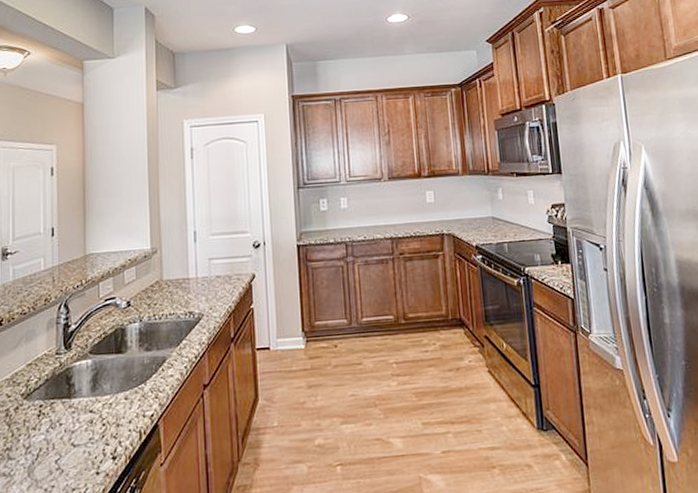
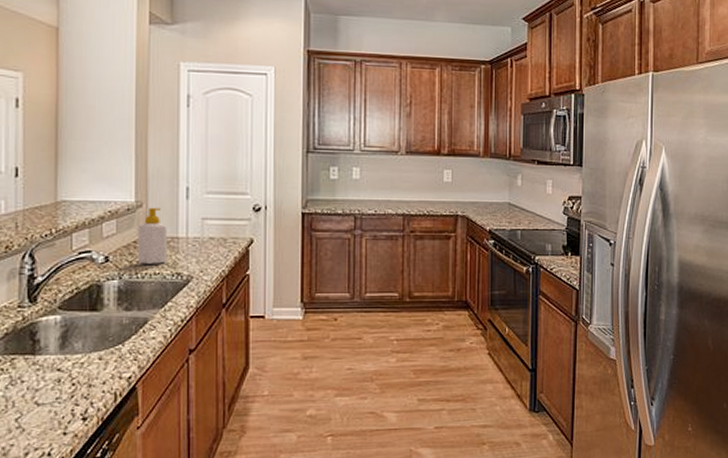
soap bottle: none [153,252,181,306] -> present [137,207,168,264]

